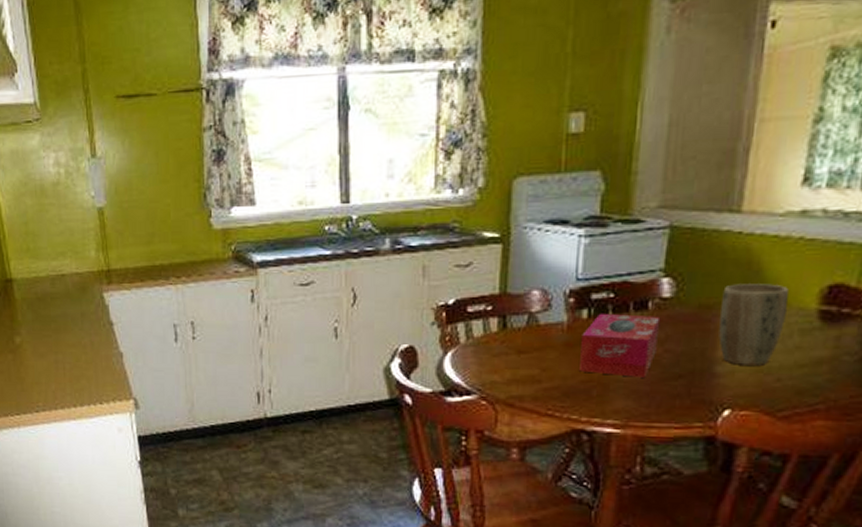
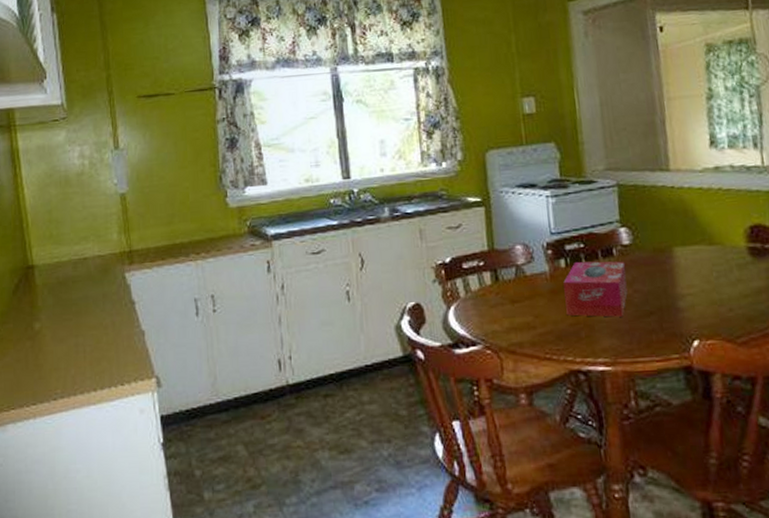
plant pot: present [718,284,789,365] -> none [670,227,724,299]

